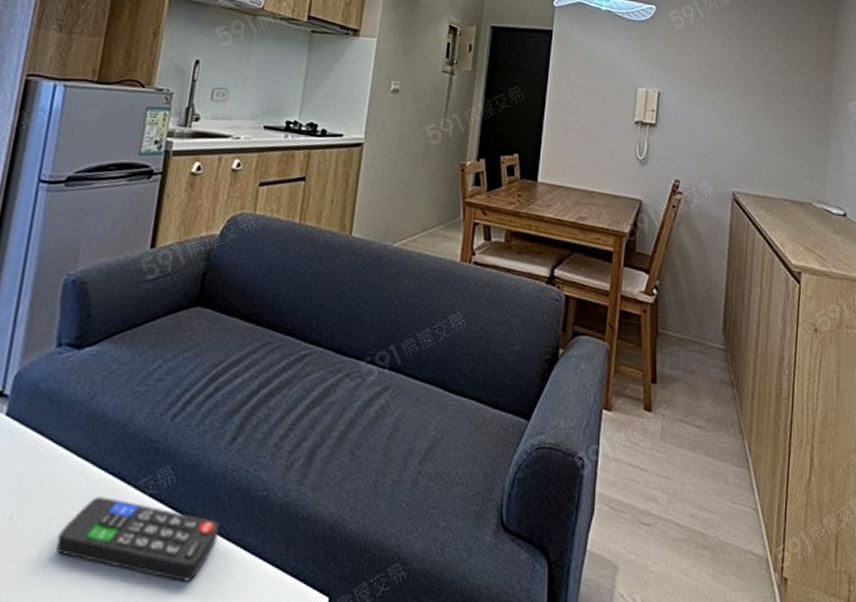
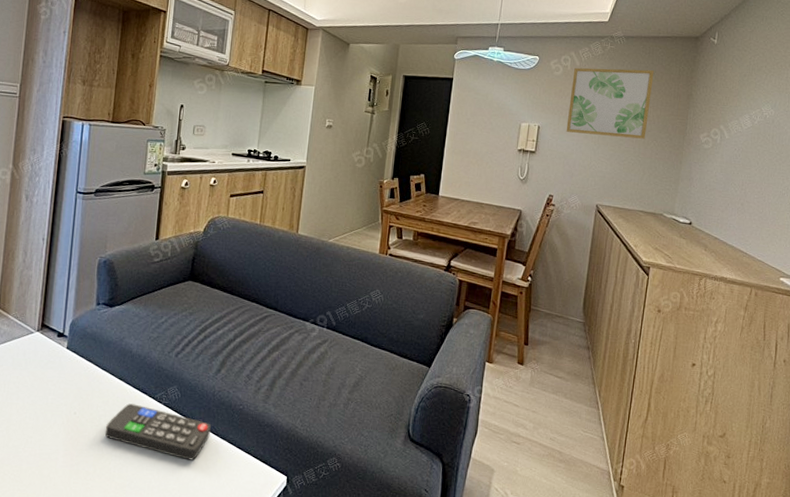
wall art: none [692,20,791,109] -> present [566,67,654,139]

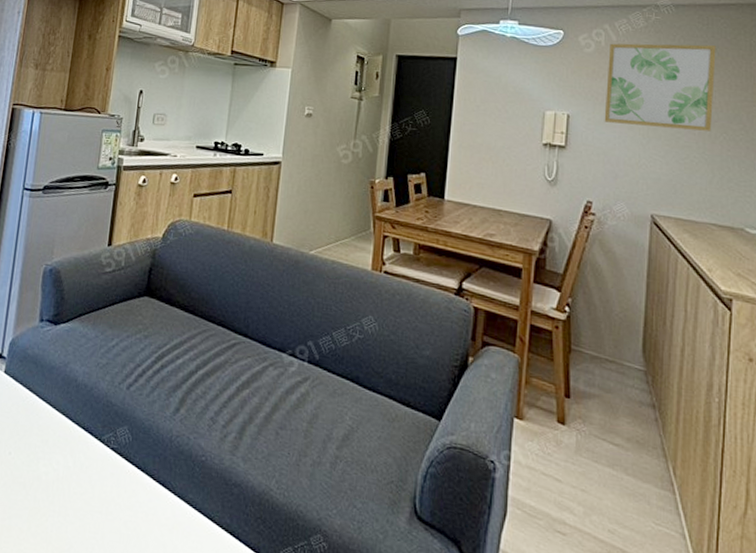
remote control: present [104,403,211,460] -> none [42,445,167,524]

